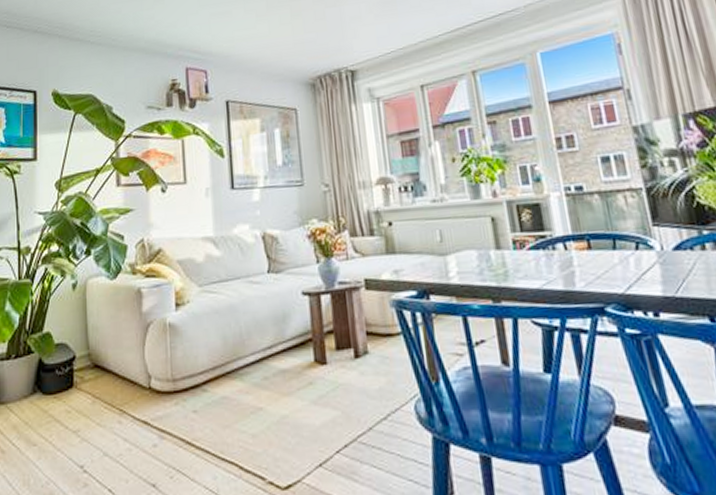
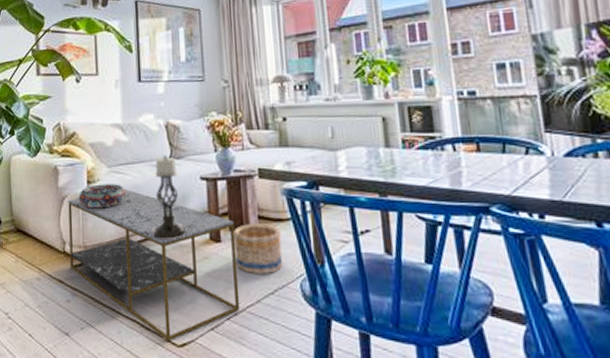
coffee table: none [154,310,351,484] -> present [68,189,240,341]
decorative bowl: none [165,305,220,335] -> present [78,184,126,209]
candle holder: none [249,269,289,367] -> present [151,155,187,240]
basket: none [340,340,395,398] -> present [233,224,283,274]

